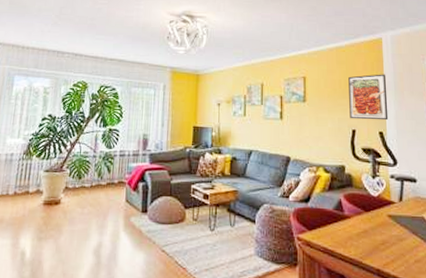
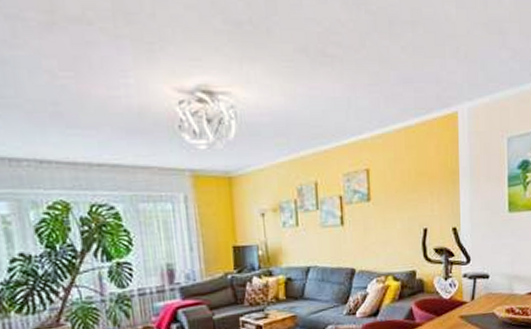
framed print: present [348,74,389,121] -> none [419,158,463,217]

